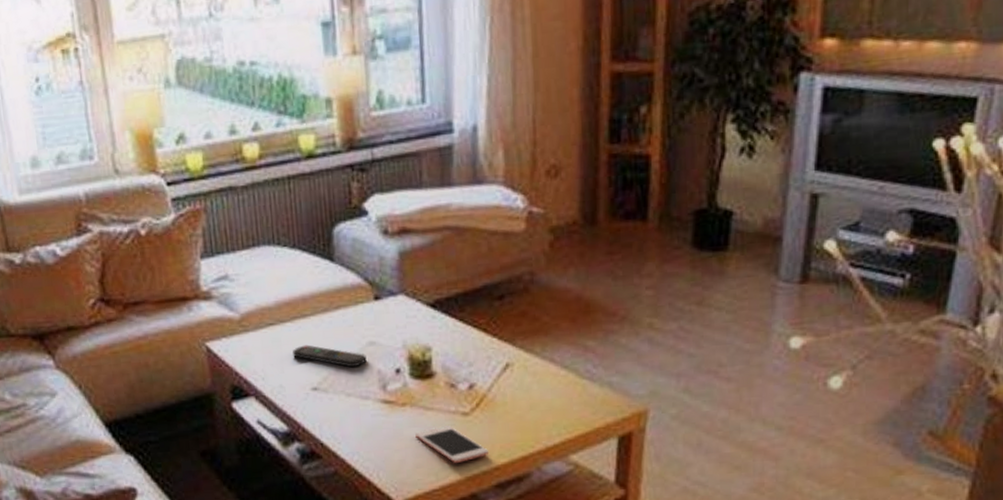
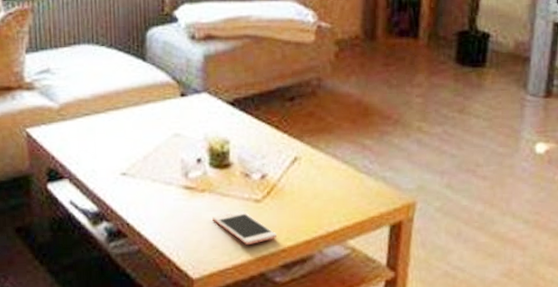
remote control: present [293,344,367,368] -> none [105,134,172,156]

